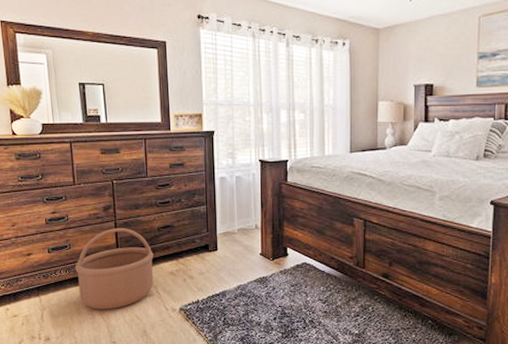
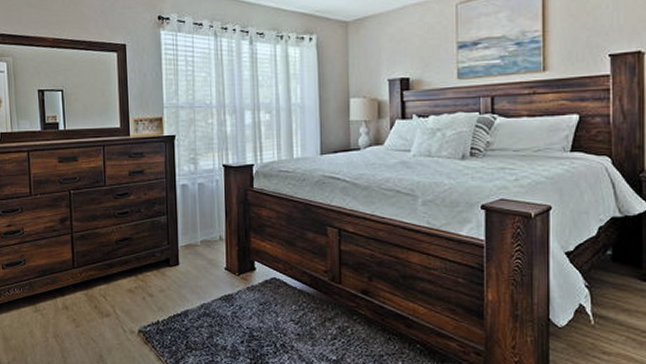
basket: present [75,228,154,310] -> none [29,242,111,332]

